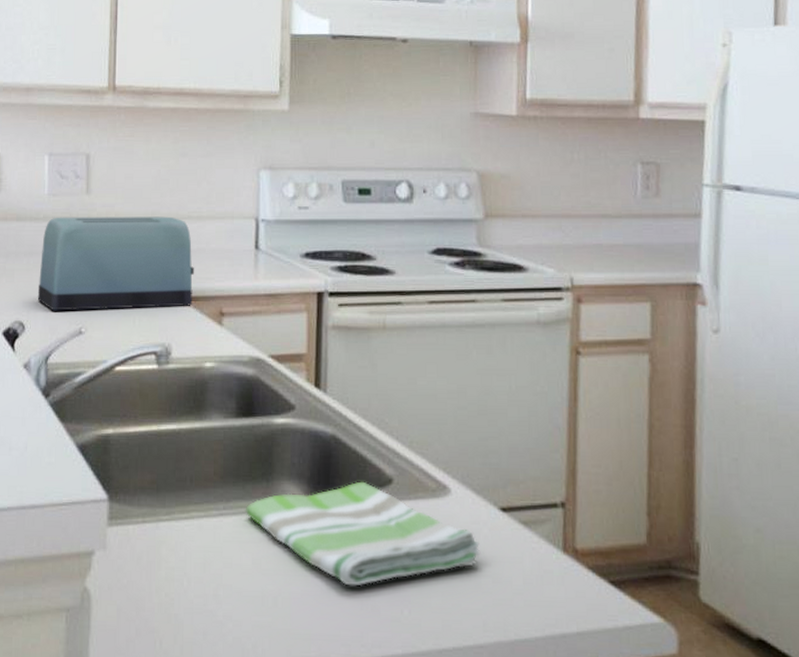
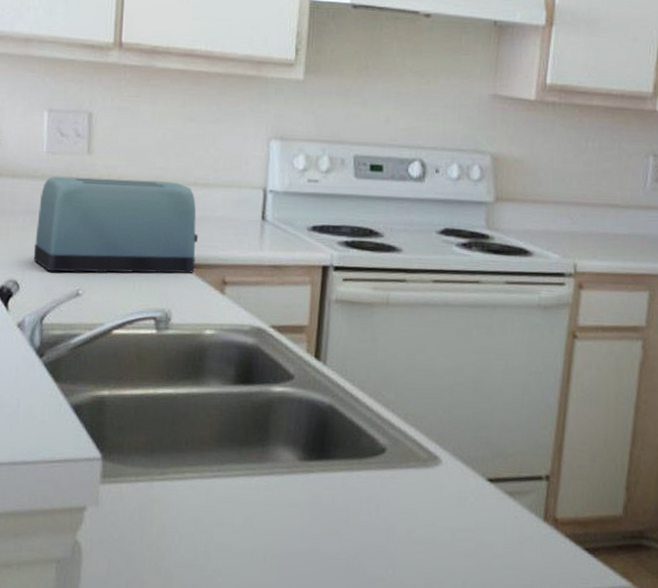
dish towel: present [245,481,481,586] -> none [239,449,466,547]

